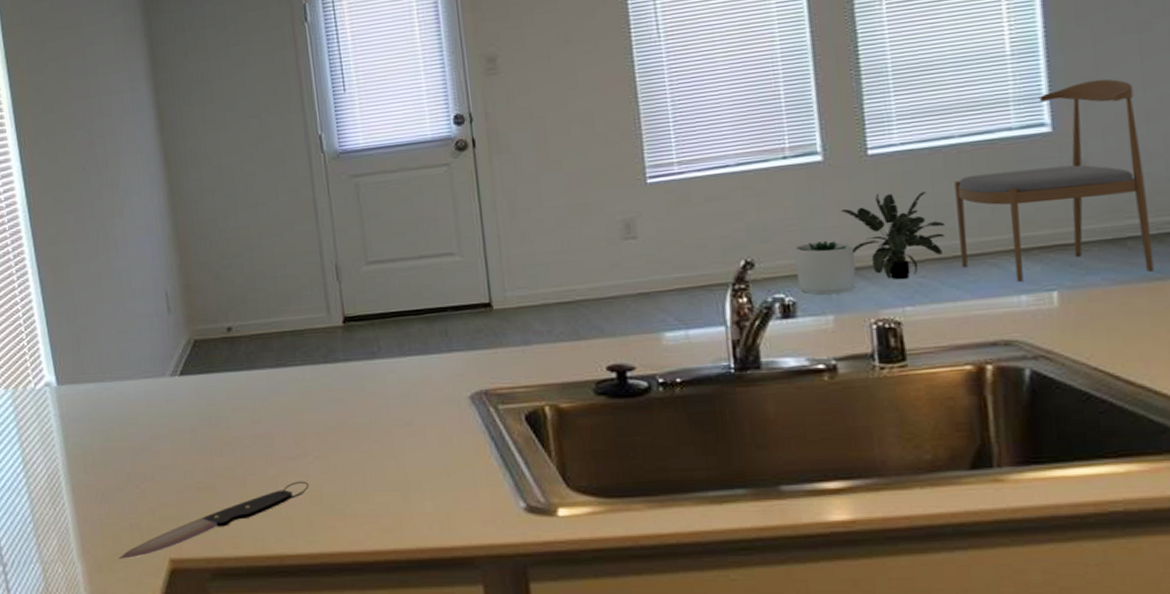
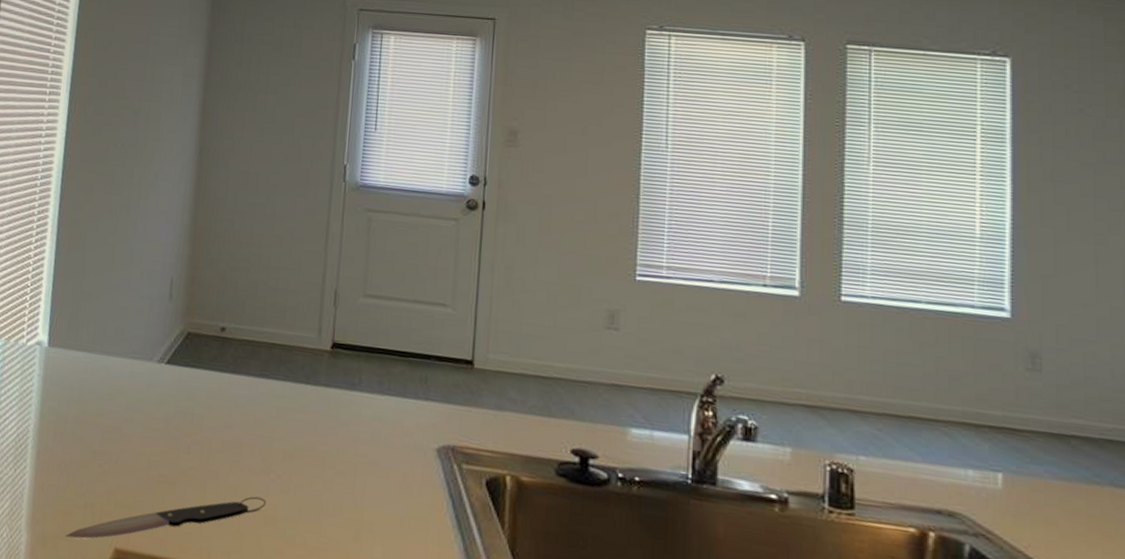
planter: present [794,241,856,295] -> none [762,371,819,430]
potted plant: present [840,192,946,280] -> none [810,339,904,429]
dining chair: present [954,78,1155,282] -> none [915,278,1094,475]

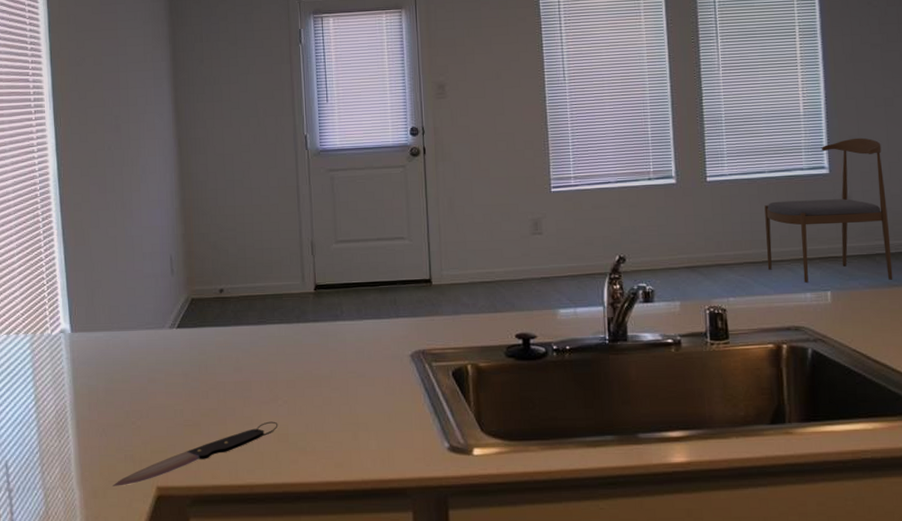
dining chair: none [915,278,1094,475] -> present [764,137,893,283]

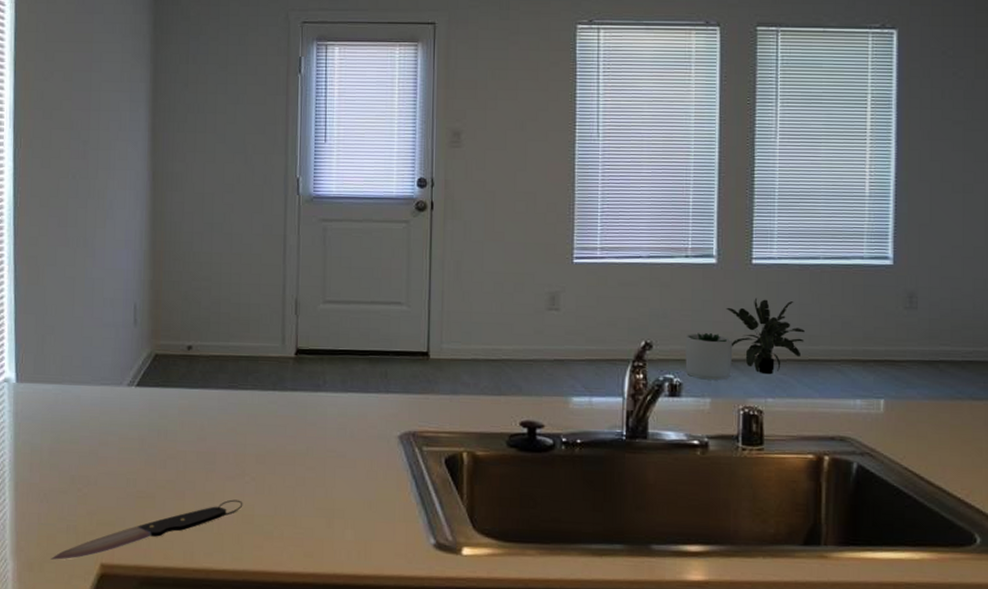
planter: none [654,244,696,286] -> present [685,333,733,381]
potted plant: none [687,210,758,277] -> present [726,298,805,375]
dining chair: present [764,137,893,283] -> none [814,226,957,392]

